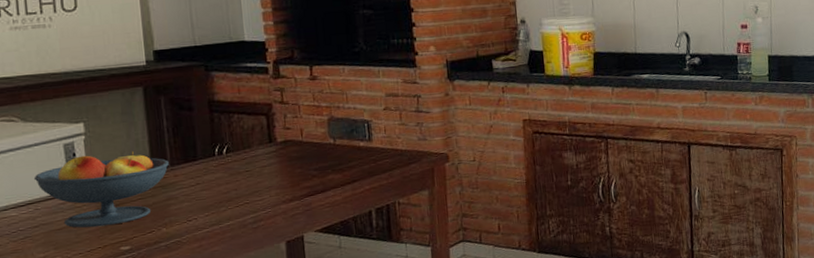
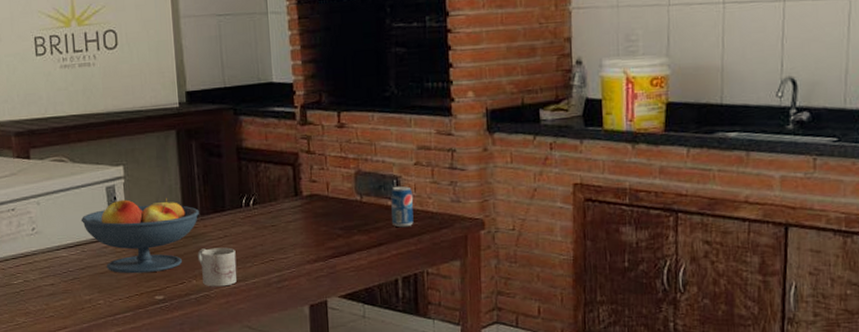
mug: none [167,194,210,233] -> present [197,247,237,287]
beverage can: none [362,129,385,165] -> present [391,186,414,228]

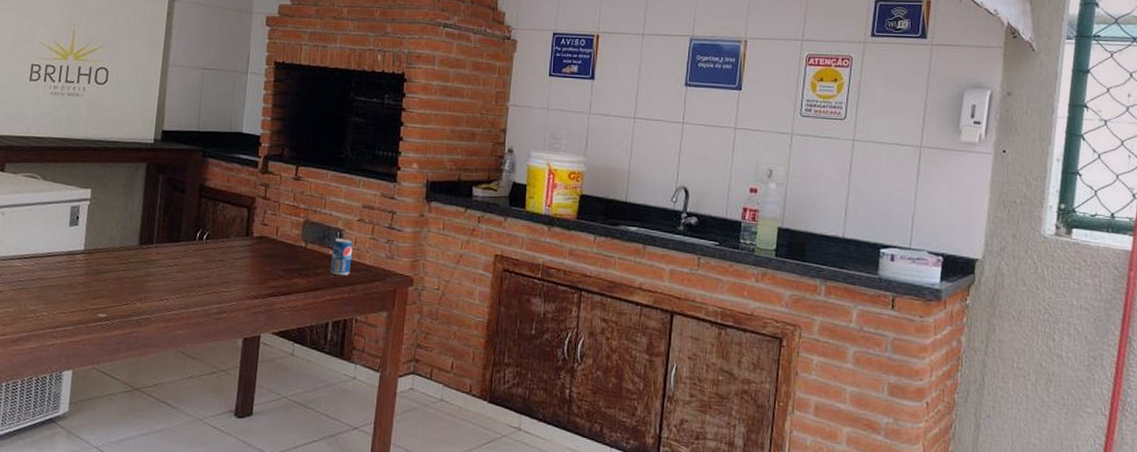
fruit bowl: present [80,197,199,274] -> none [41,220,155,291]
mug: present [197,247,237,287] -> none [145,274,183,312]

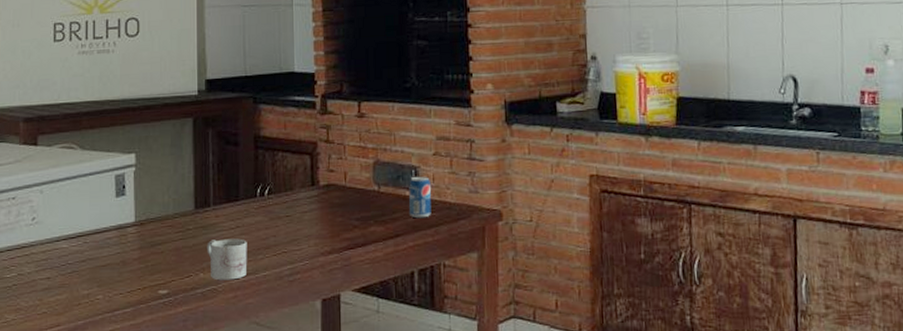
mug: none [145,274,183,312] -> present [207,238,247,281]

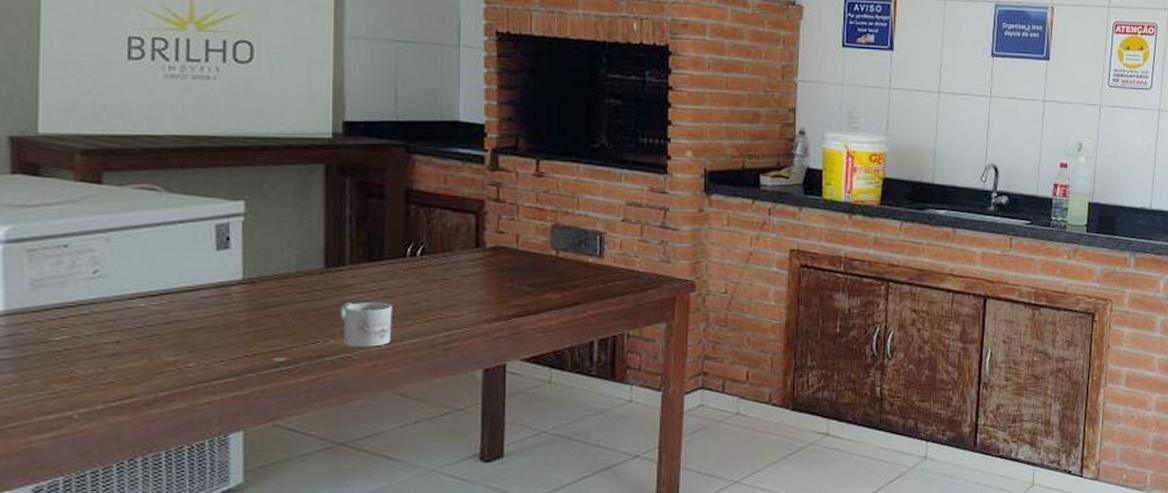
beverage can: present [408,177,431,219] -> none [590,243,617,287]

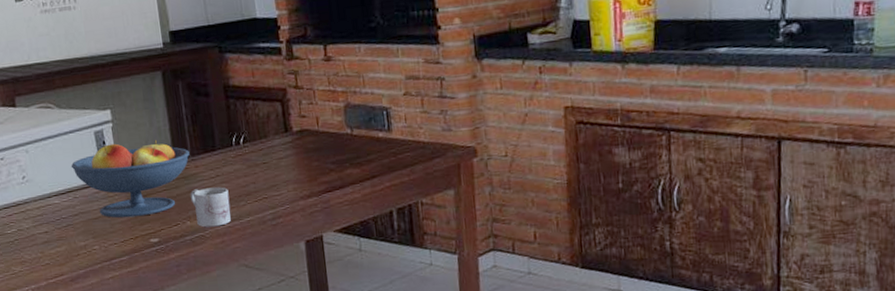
fruit bowl: none [172,241,347,331] -> present [70,139,190,218]

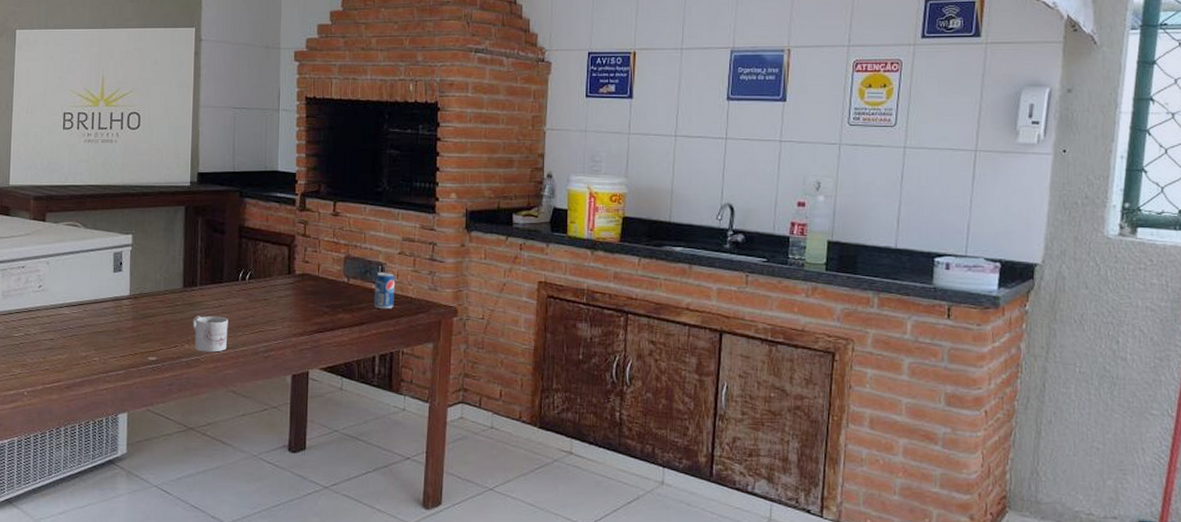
fruit bowl: present [70,139,190,218] -> none [86,265,198,335]
beverage can: none [381,117,406,159] -> present [373,273,395,310]

